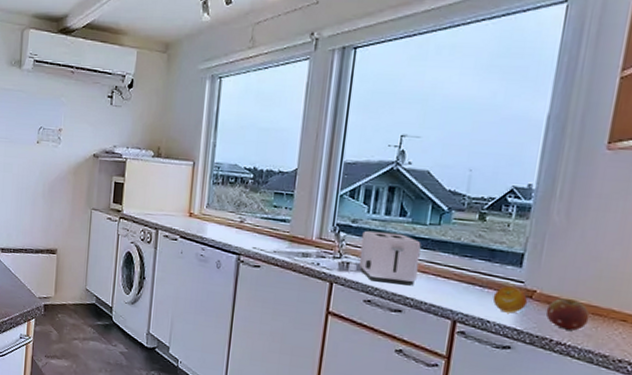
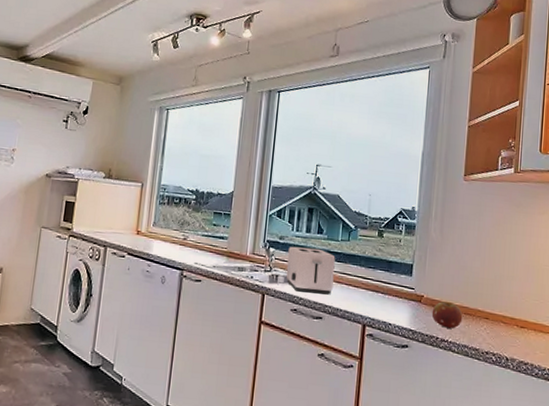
fruit: present [492,286,528,314] -> none [392,292,418,316]

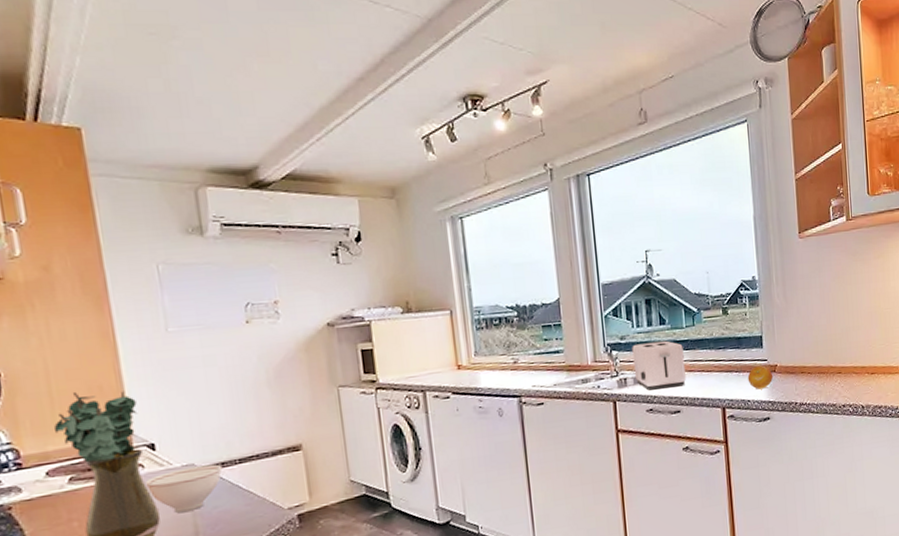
fruit: none [392,292,418,316] -> present [747,365,774,390]
fruit: present [431,301,463,329] -> none [787,364,817,392]

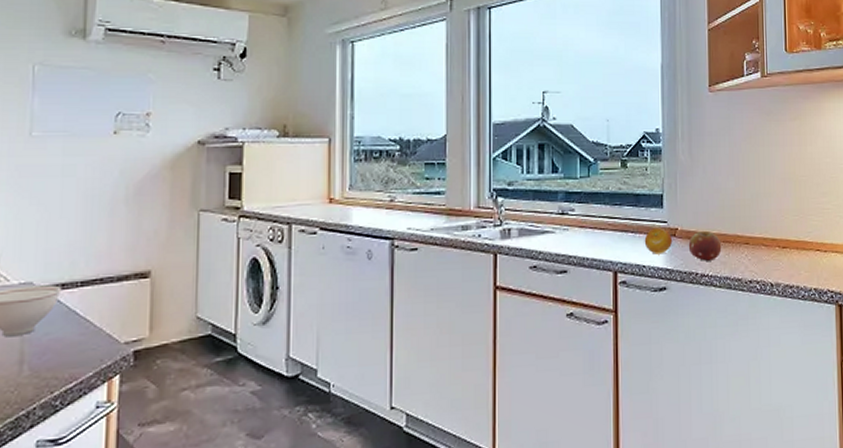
toaster: present [632,340,686,390] -> none [520,191,576,245]
fruit: none [787,364,817,392] -> present [688,230,722,261]

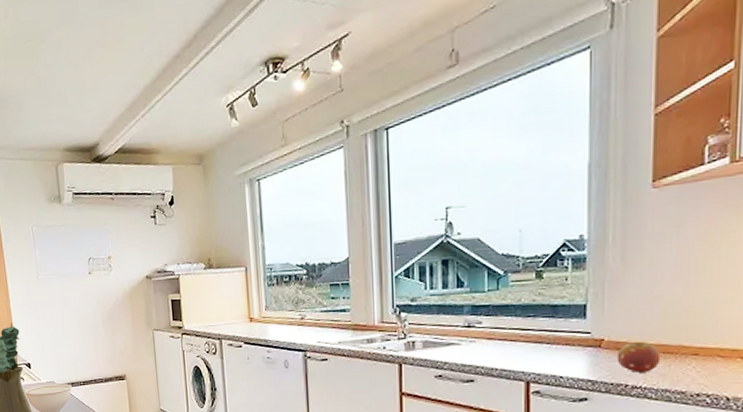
fruit: present [644,228,673,255] -> none [562,338,598,366]

